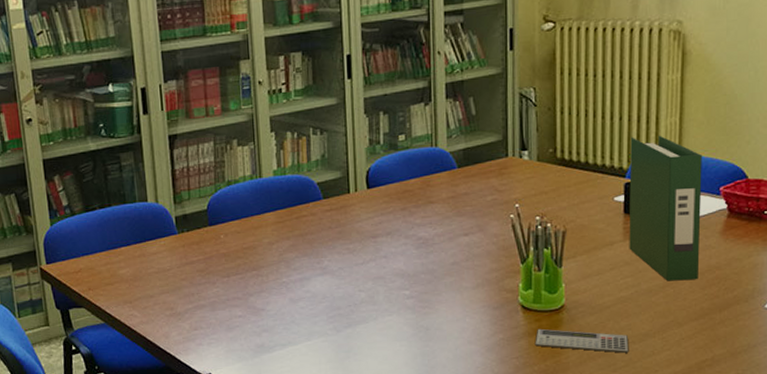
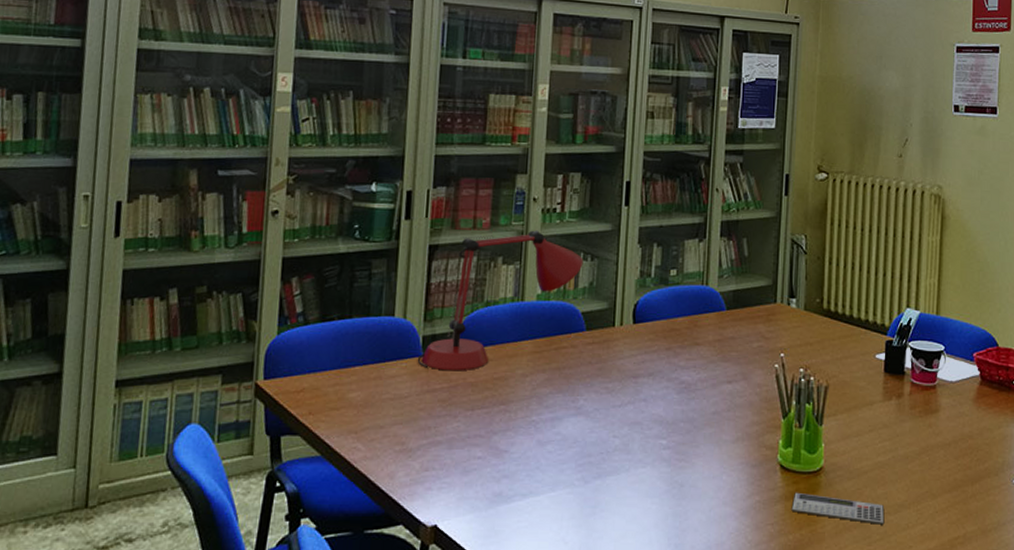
desk lamp: none [173,111,314,245] -> present [417,230,584,371]
binder: present [629,135,702,281] -> none [888,294,957,449]

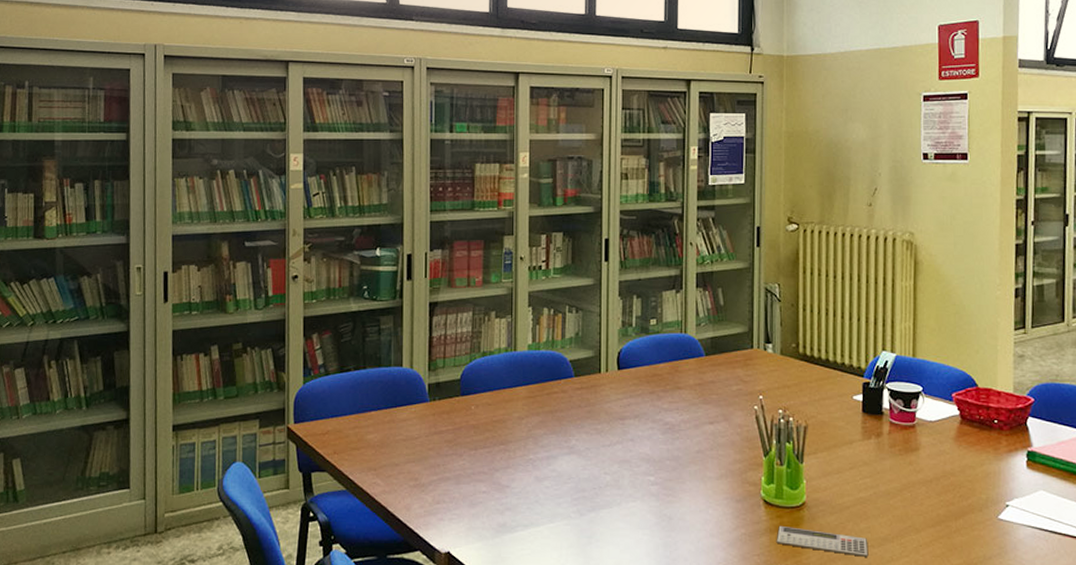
desk lamp: present [417,230,584,371] -> none [424,286,569,415]

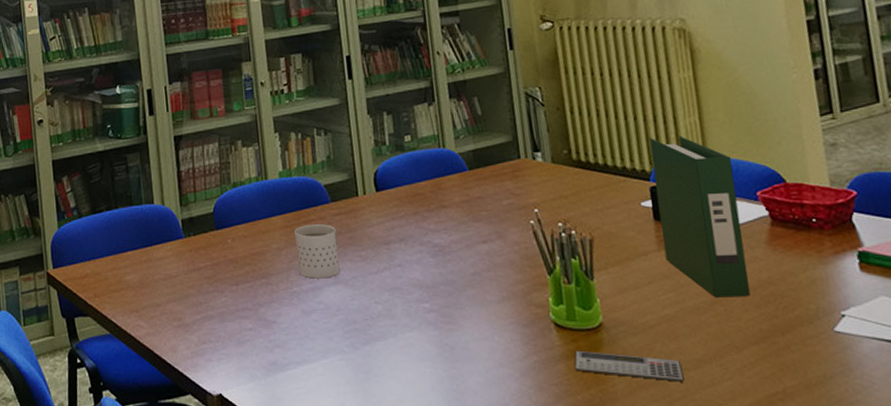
mug: none [536,397,577,448] -> present [293,224,340,279]
binder: none [867,338,936,485] -> present [648,135,750,298]

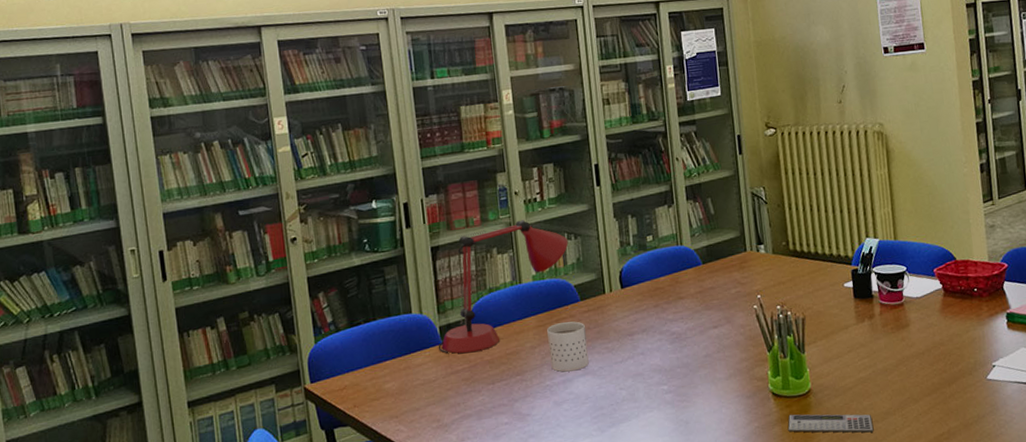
desk lamp: none [180,112,318,250] -> present [438,220,569,354]
binder: present [648,135,750,298] -> none [851,224,926,360]

